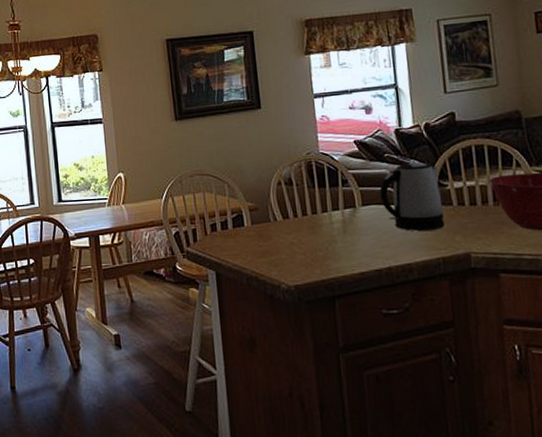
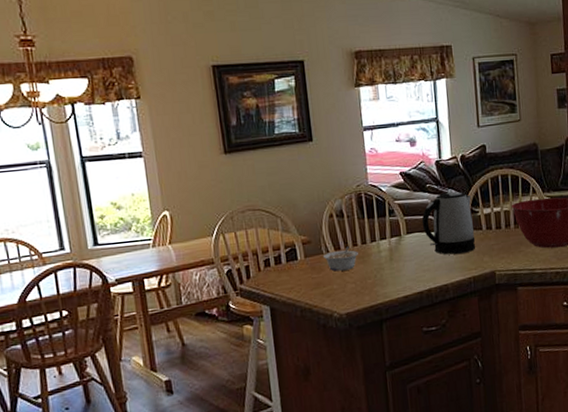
legume: none [270,215,309,241] -> present [322,246,359,272]

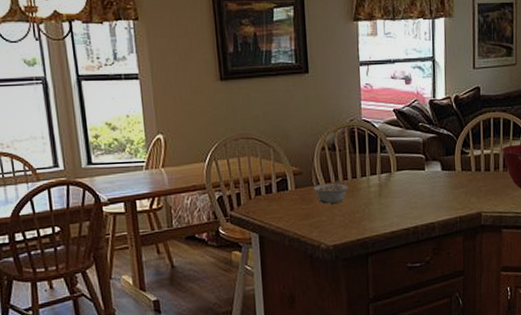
kettle: present [421,191,476,255] -> none [412,131,464,194]

